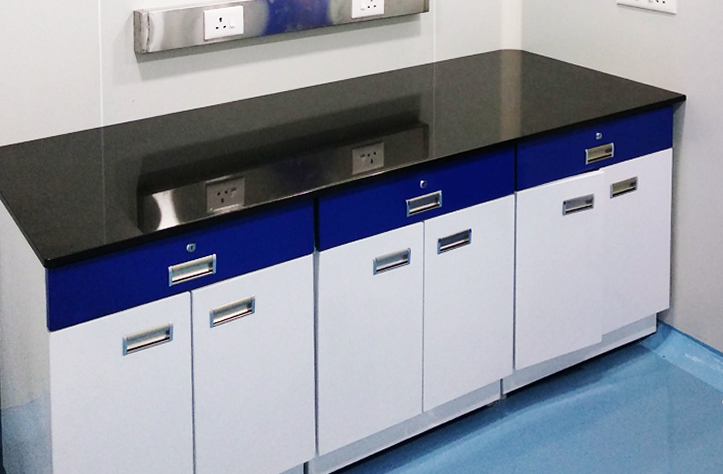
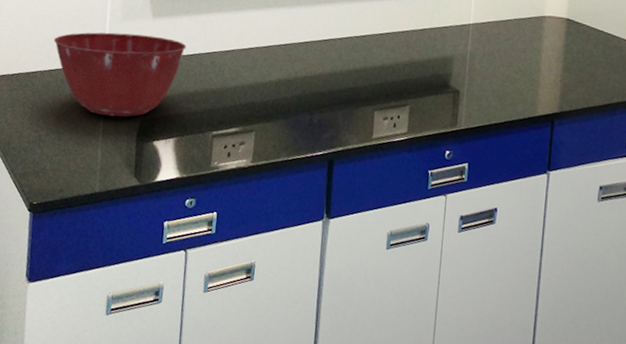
mixing bowl: none [53,98,175,175] -> present [53,32,187,117]

